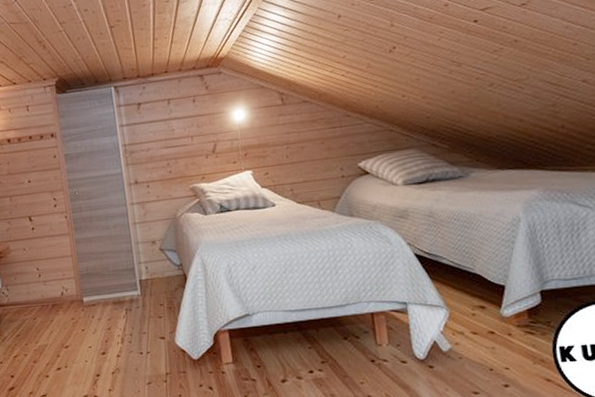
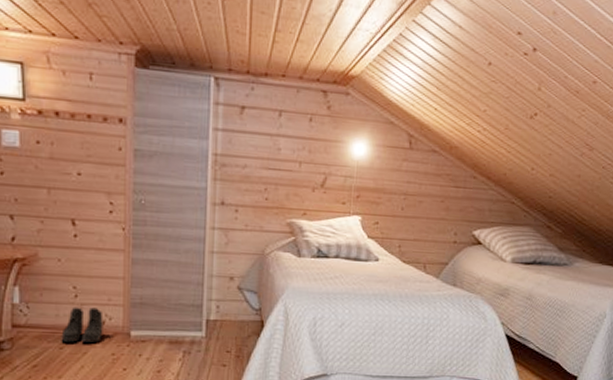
boots: none [33,283,63,314] -> present [61,307,103,343]

